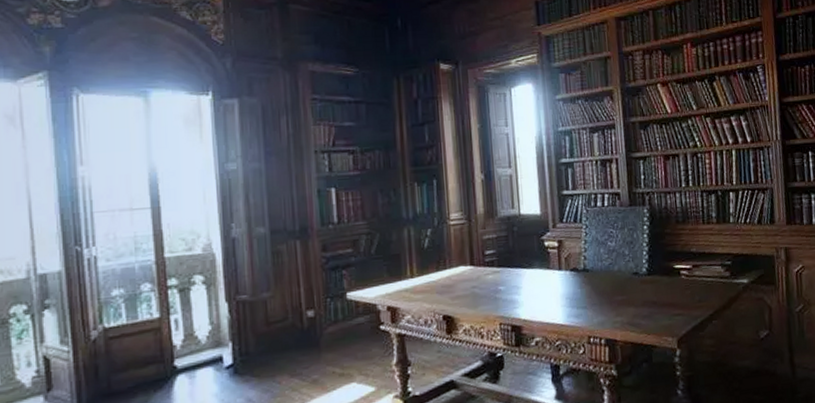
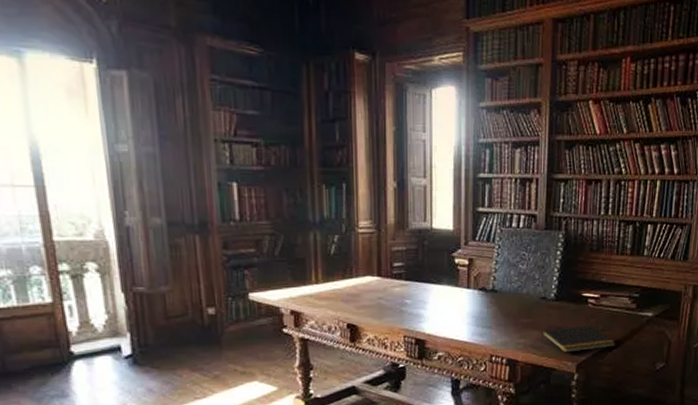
notepad: none [637,297,714,328] -> present [540,325,615,353]

